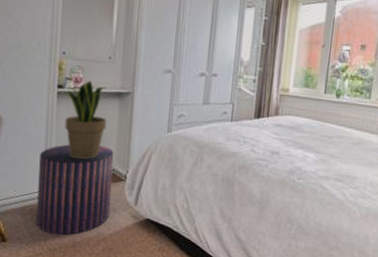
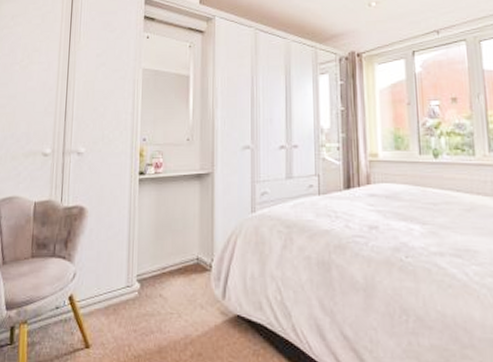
stool: present [36,144,114,236] -> none [120,232,197,339]
potted plant: present [64,80,107,160] -> none [145,164,188,249]

